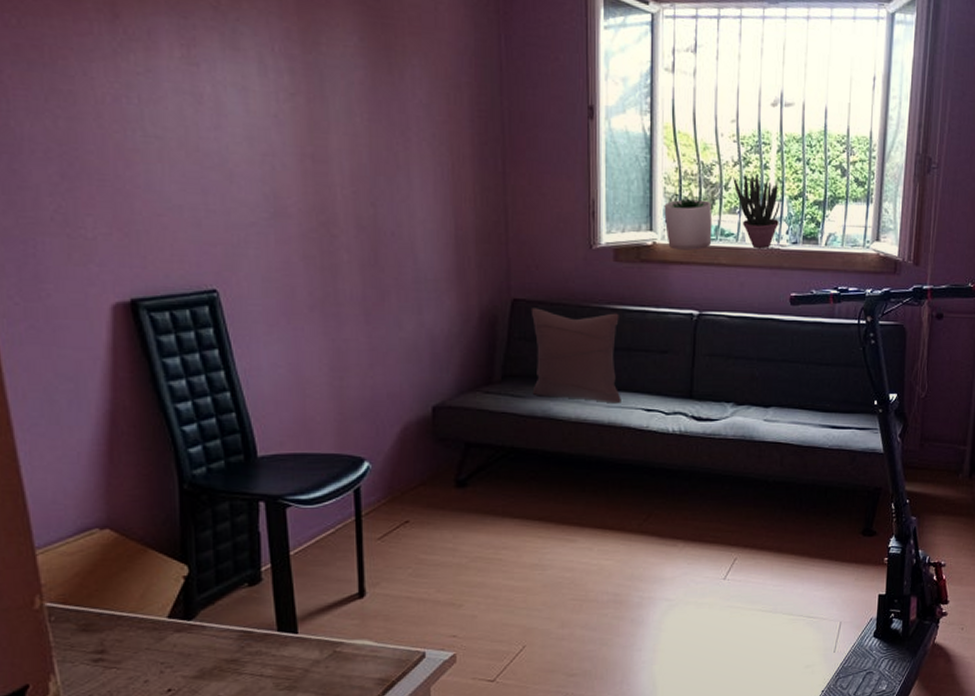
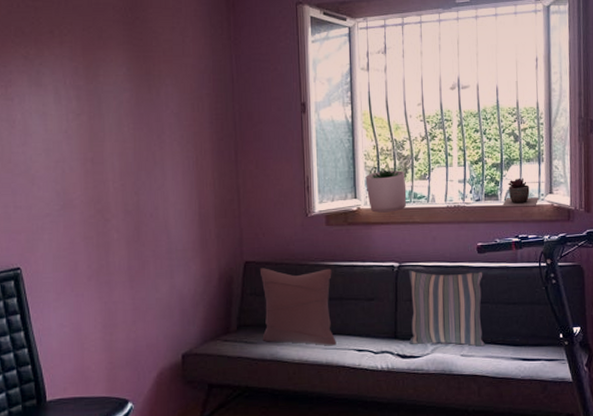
pillow: none [706,320,795,411] -> present [408,270,485,347]
potted plant: present [733,173,781,249] -> none [422,145,464,208]
succulent plant: none [821,220,864,256] -> present [501,178,539,209]

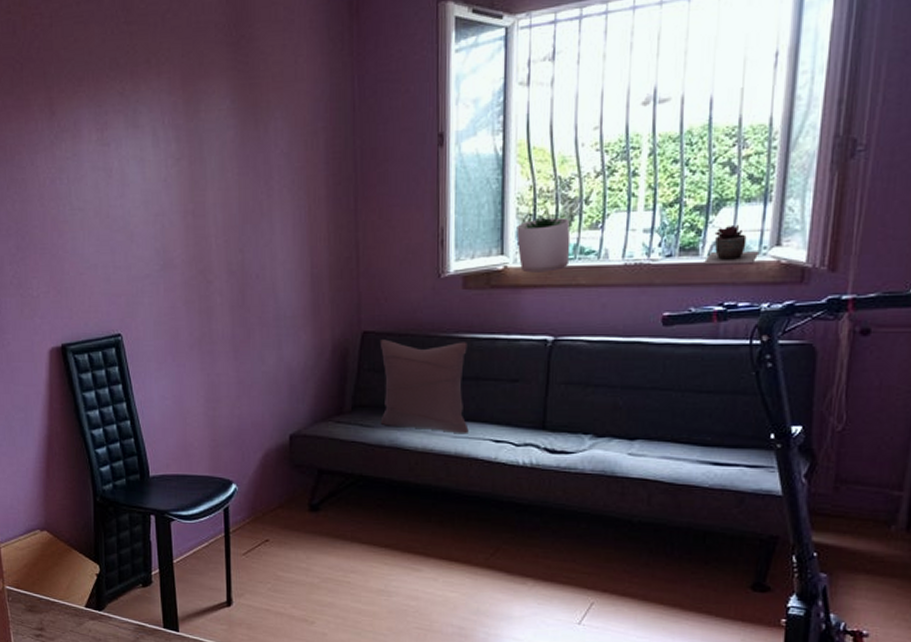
pillow: present [408,270,485,347] -> none [561,345,668,444]

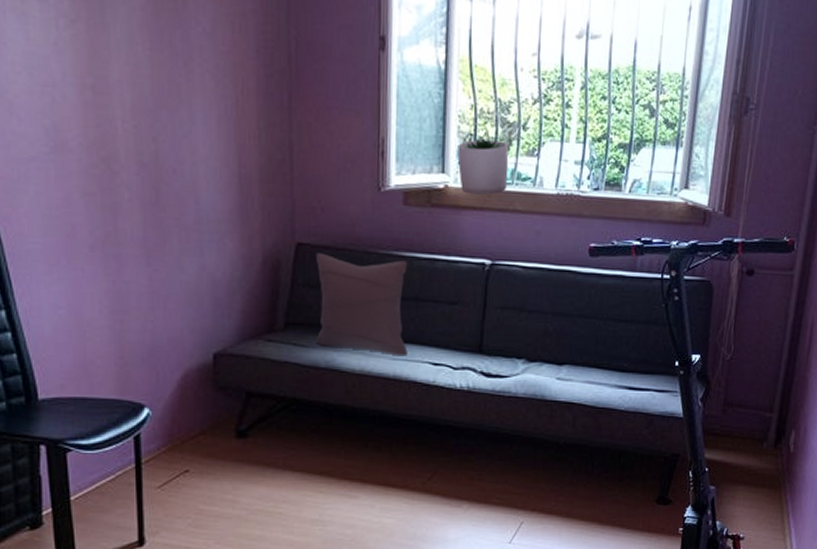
succulent plant: present [702,224,760,267] -> none [624,165,672,205]

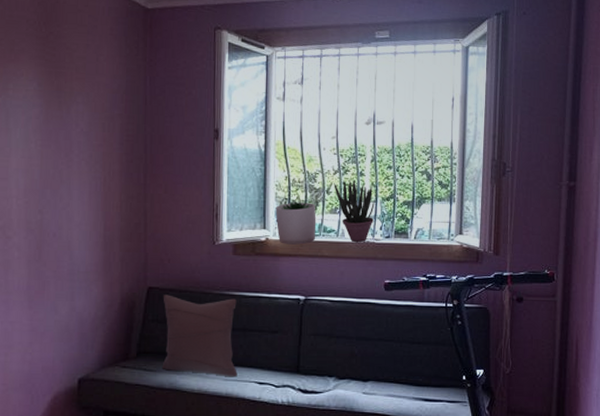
potted plant: none [532,112,583,196] -> present [334,179,375,243]

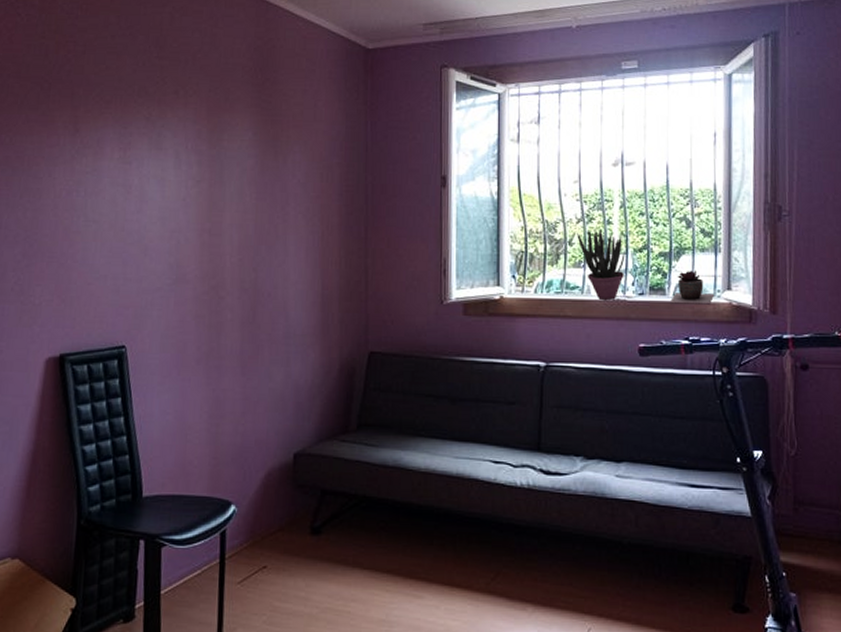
pillow: present [162,294,237,377] -> none [384,360,470,455]
planter: present [275,201,316,245] -> none [511,254,558,304]
succulent plant: none [411,217,449,248] -> present [669,270,715,306]

